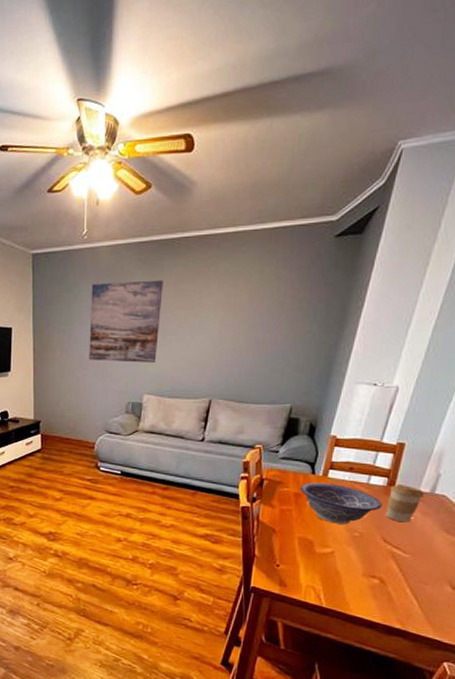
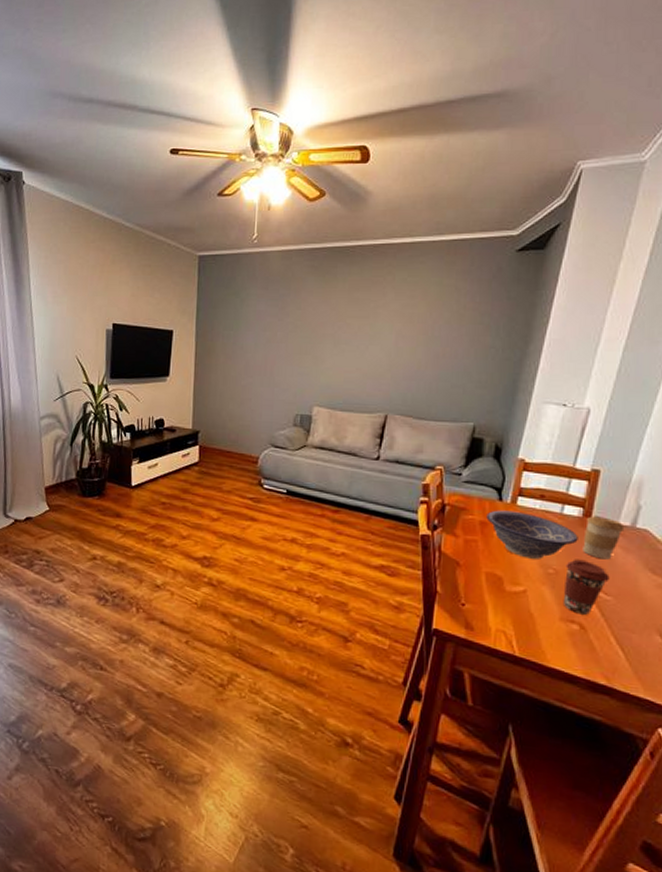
wall art: present [89,280,163,363] -> none [255,287,336,373]
coffee cup: none [366,524,409,571] -> present [562,560,610,615]

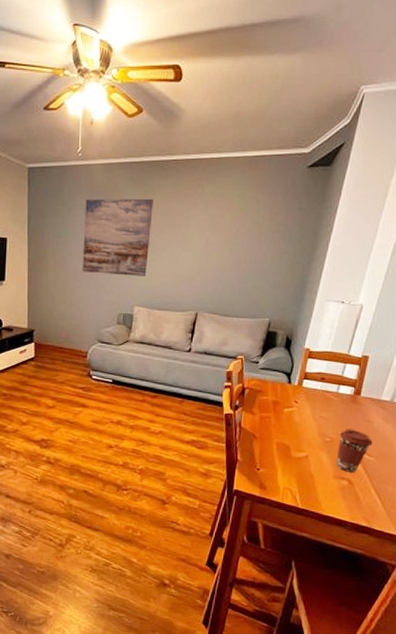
wall art: none [255,287,336,373] -> present [82,198,153,276]
decorative bowl: present [486,510,578,559] -> none [278,391,350,430]
coffee cup: present [583,516,625,560] -> none [353,394,386,428]

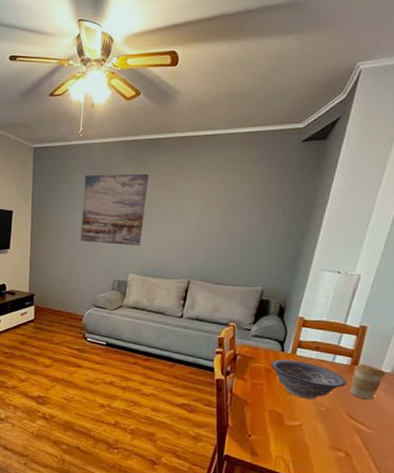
decorative bowl: none [278,391,350,430] -> present [270,359,347,400]
coffee cup: present [336,430,373,473] -> none [332,400,372,445]
coffee cup: none [353,394,386,428] -> present [350,364,386,400]

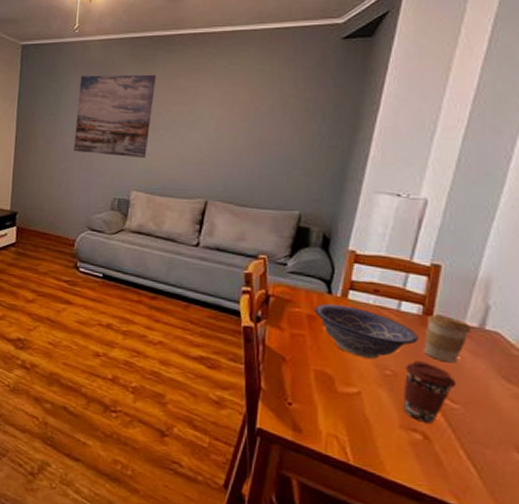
coffee cup: none [332,400,372,445] -> present [402,362,456,424]

